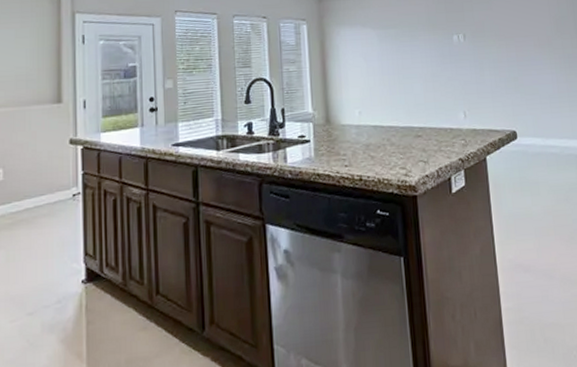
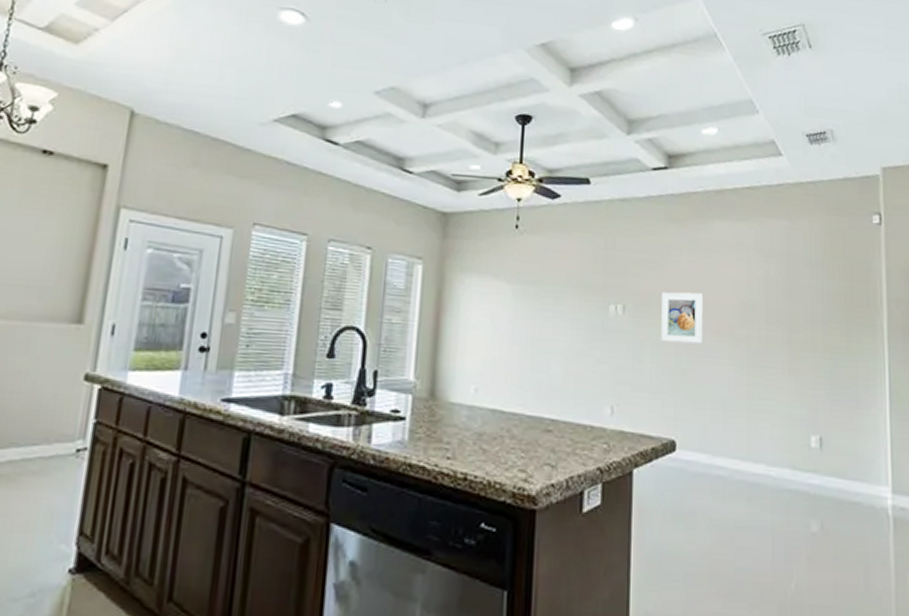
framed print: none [492,17,529,57] -> present [661,292,704,344]

